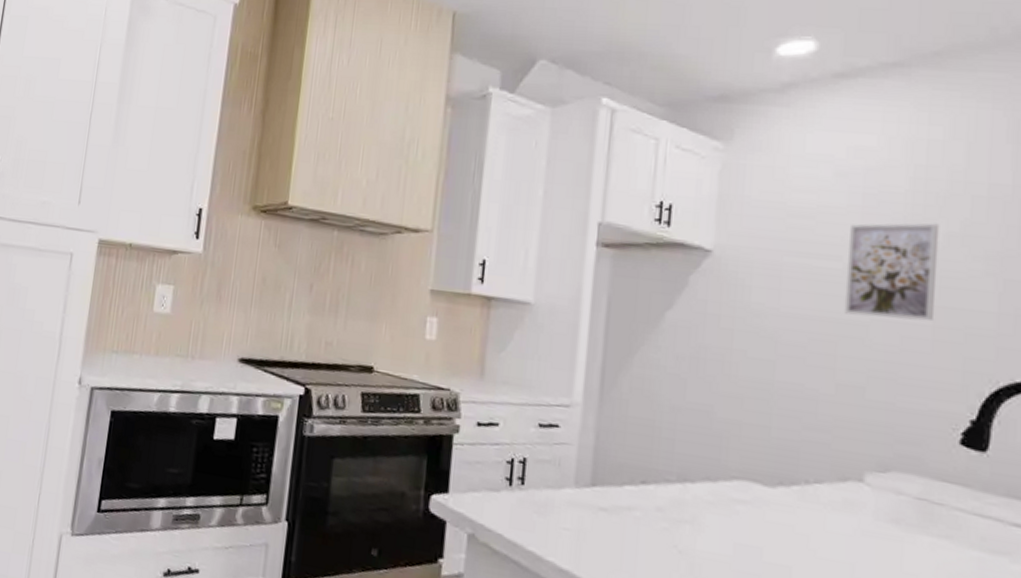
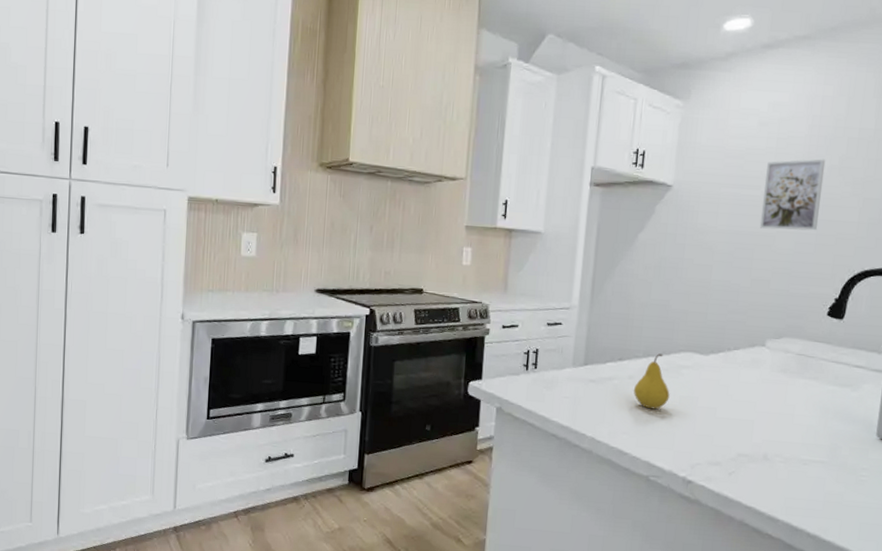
fruit: none [664,479,719,560] -> present [634,354,670,410]

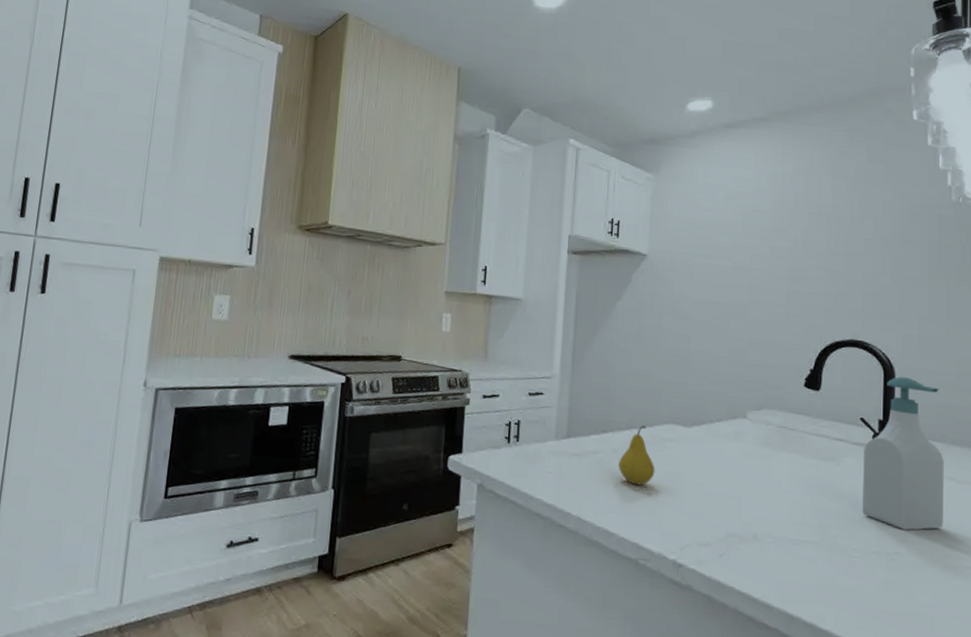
wall art: present [759,159,826,231] -> none [733,232,790,302]

